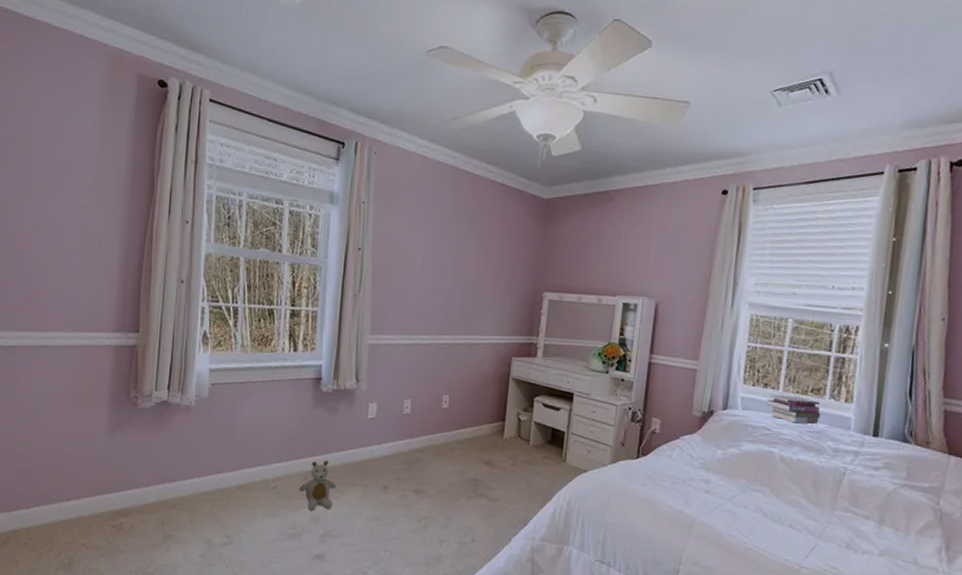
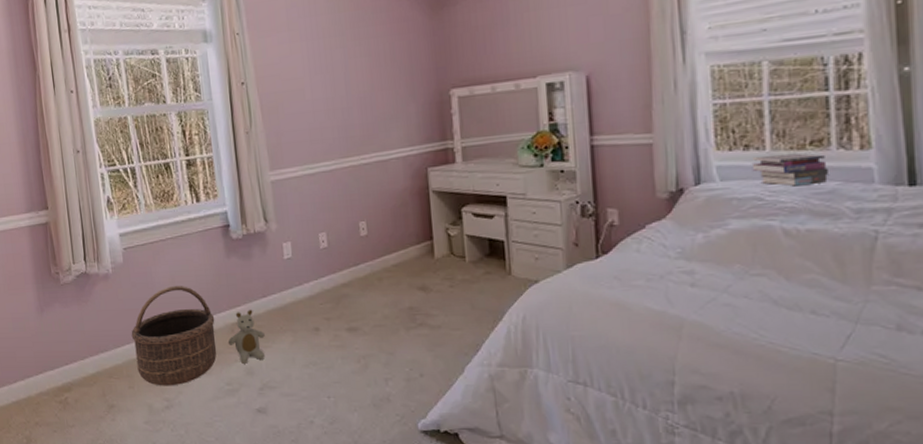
basket: none [202,427,291,524] -> present [131,286,217,386]

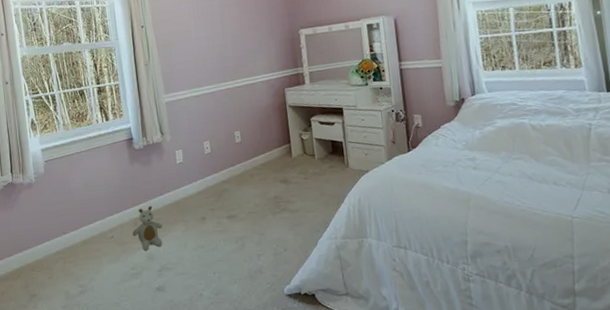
basket: present [131,286,217,386] -> none [51,189,123,275]
books: present [752,153,830,187] -> none [508,71,557,95]

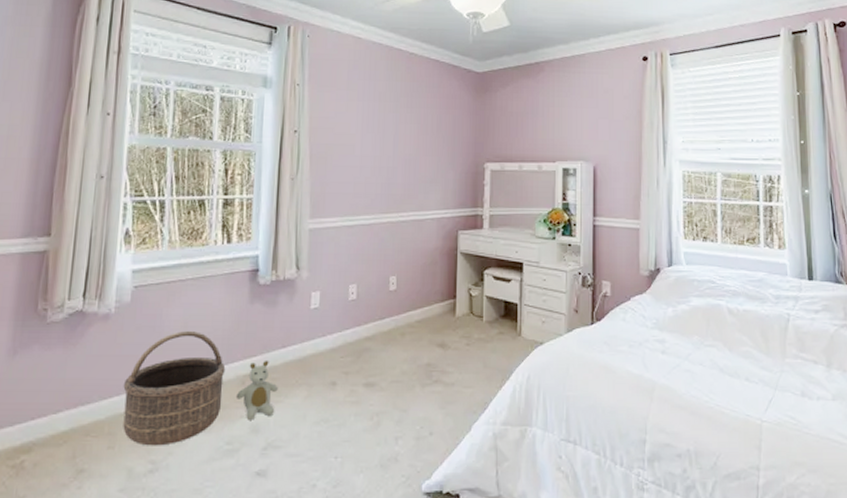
basket: none [51,189,123,275] -> present [123,331,226,446]

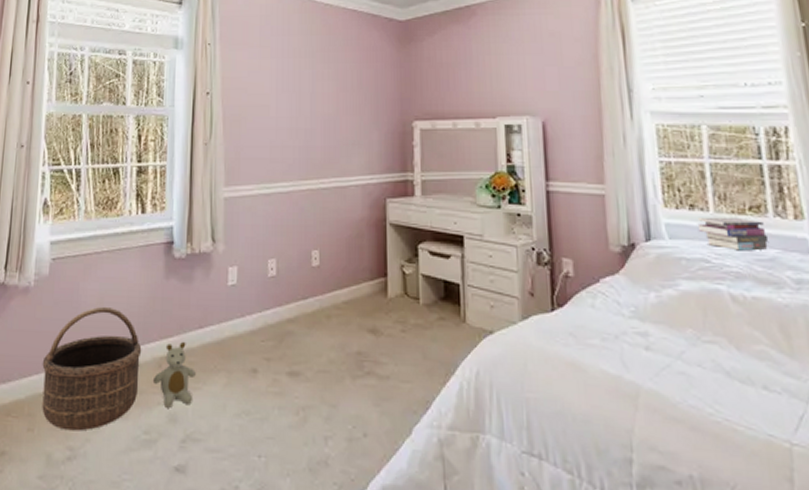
books: none [708,247,759,274] -> present [698,217,769,251]

